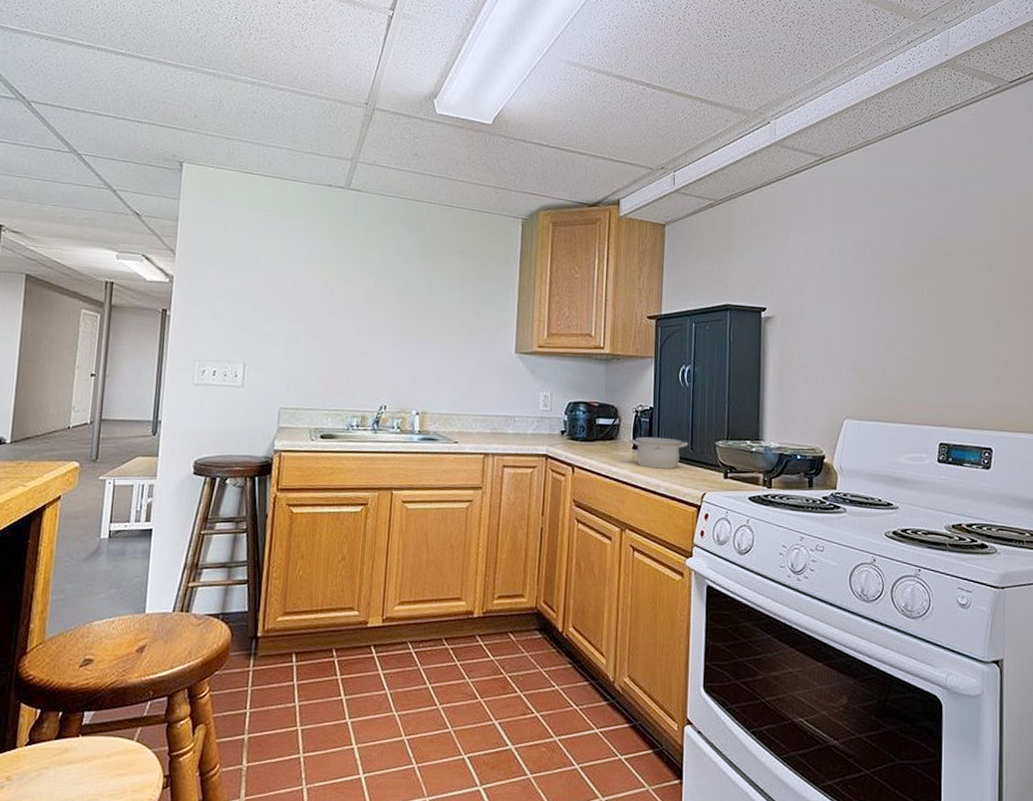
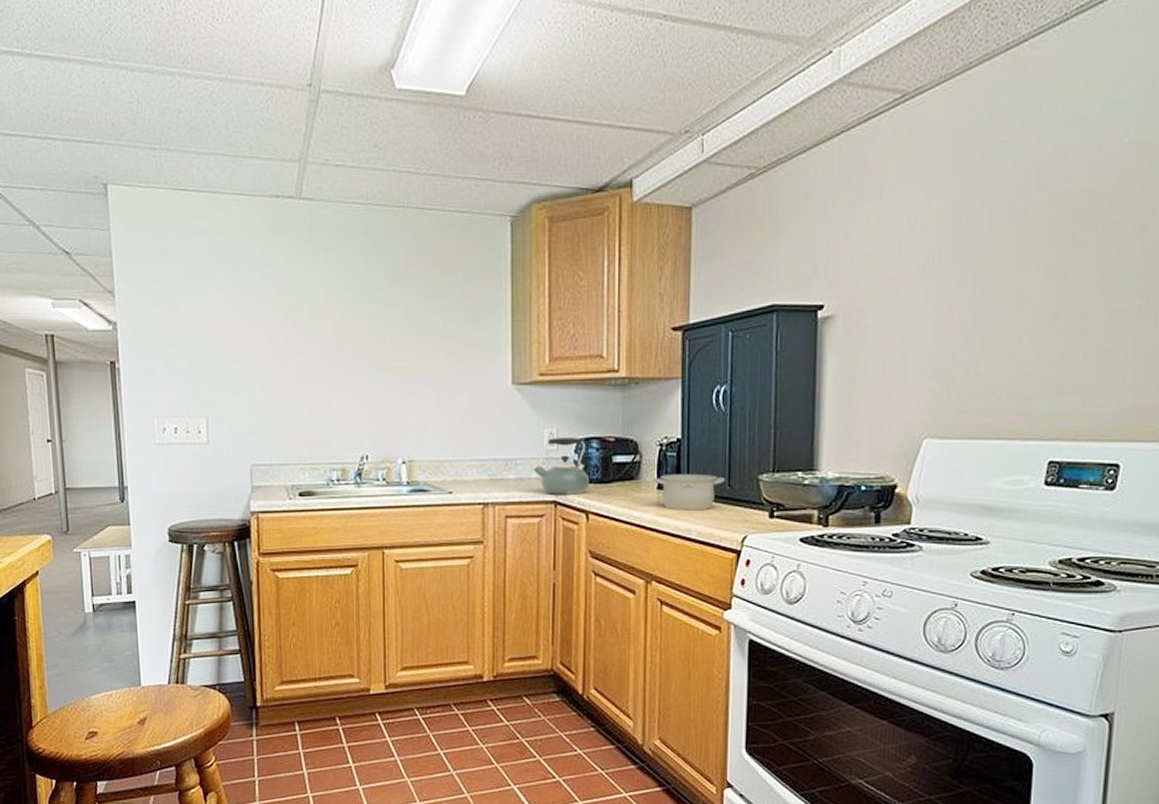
kettle: none [527,400,577,450] -> present [531,438,590,495]

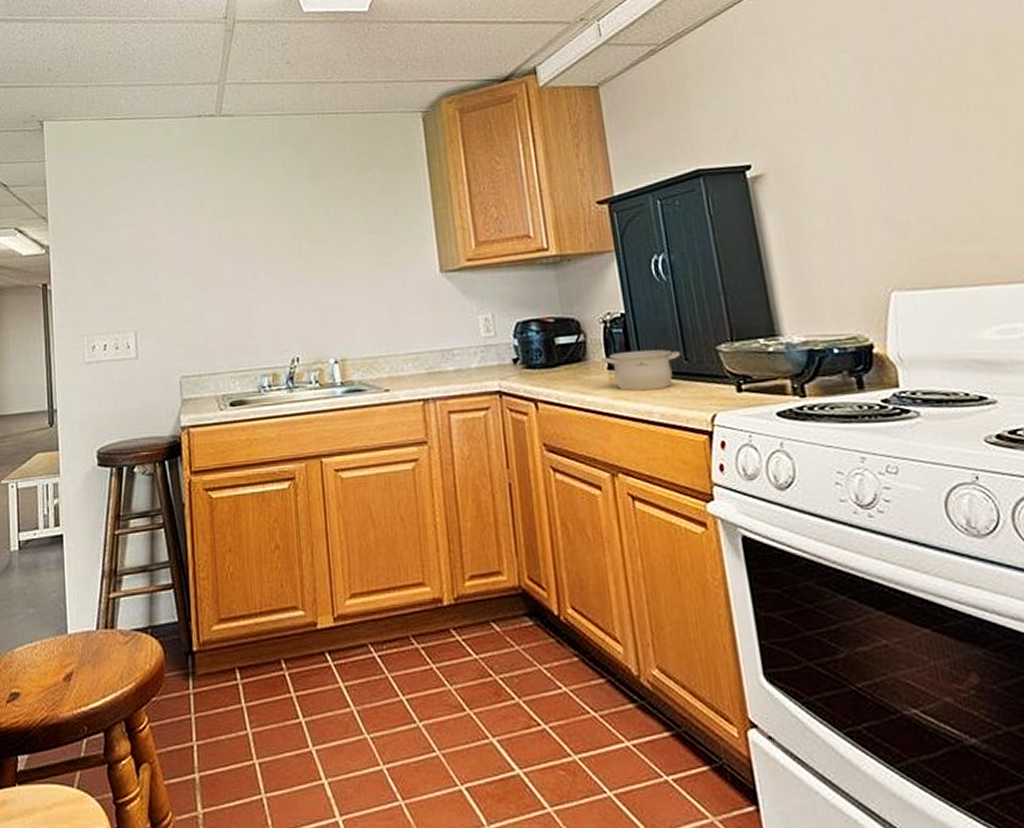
kettle: present [531,438,590,495] -> none [470,321,534,385]

